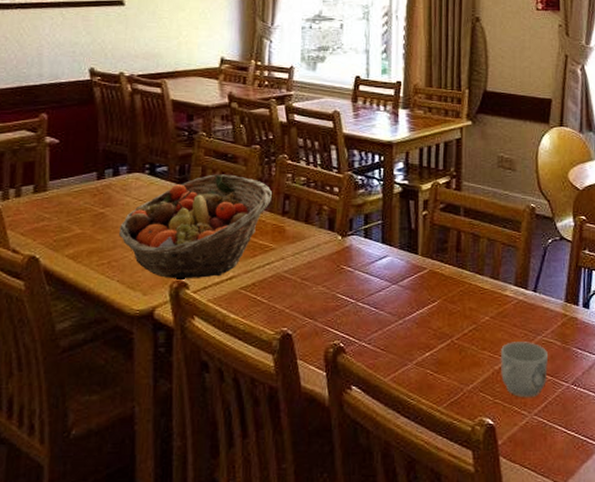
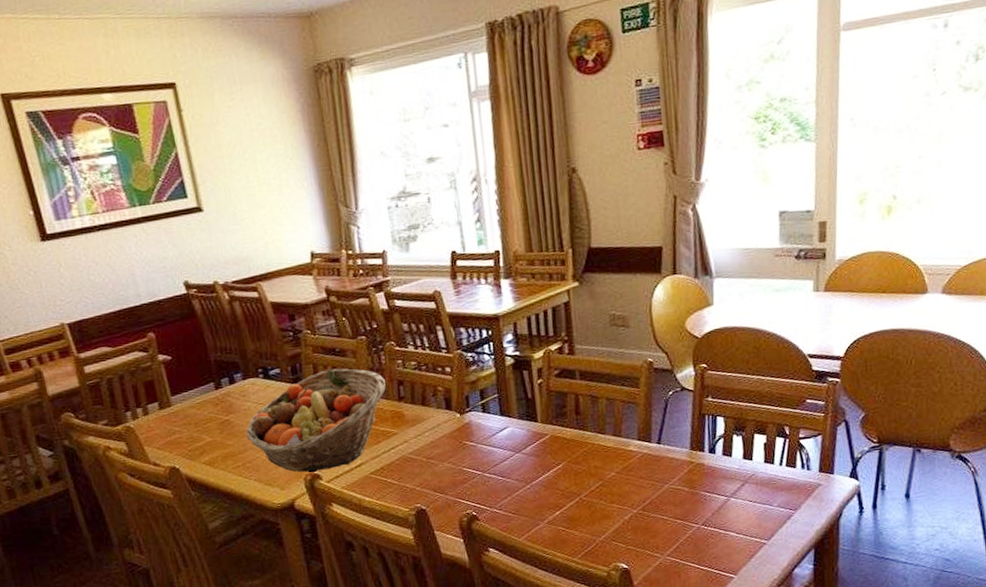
mug: present [500,342,548,398] -> none [628,491,677,542]

